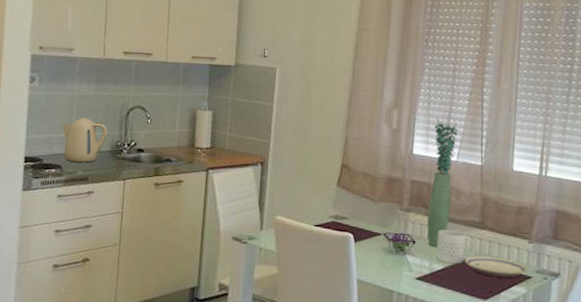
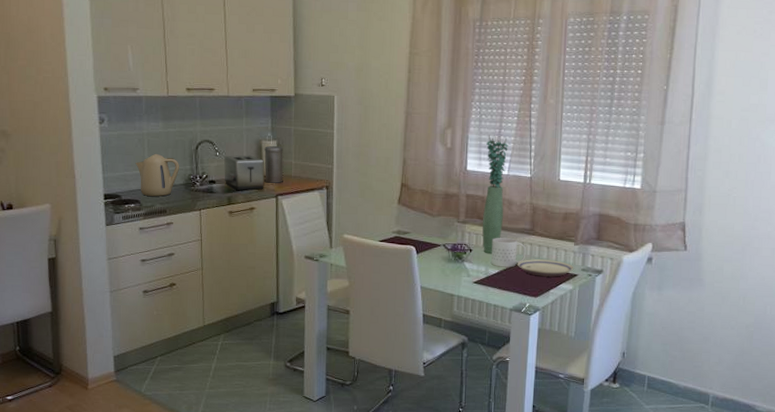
toaster: none [153,123,198,162] -> present [224,155,265,190]
canister: none [196,116,219,156] -> present [264,146,283,183]

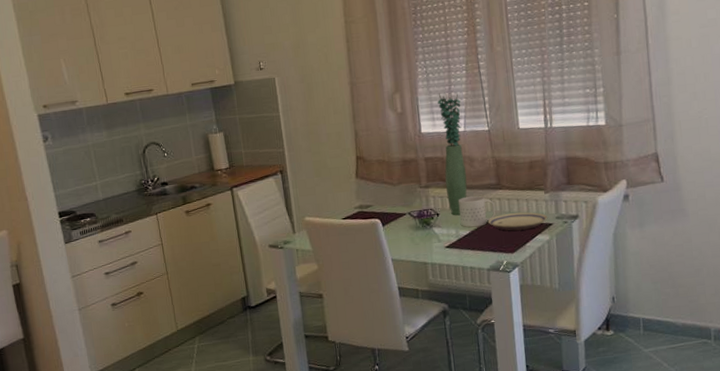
kettle: present [135,153,180,197] -> none [85,163,130,208]
toaster: present [224,155,265,190] -> none [173,150,218,188]
canister: present [264,146,283,183] -> none [212,137,236,177]

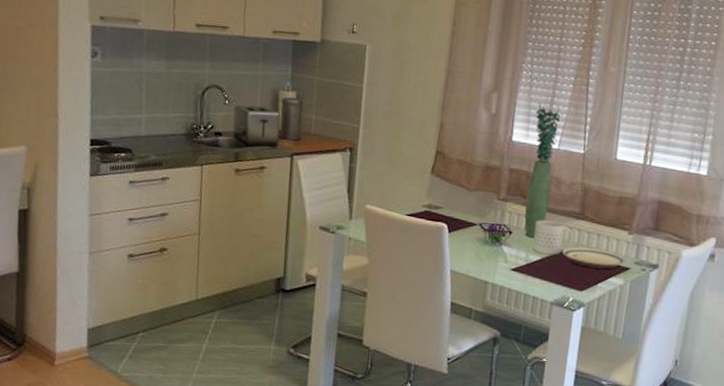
toaster: none [173,150,218,188] -> present [232,104,281,147]
canister: none [212,137,236,177] -> present [279,97,304,141]

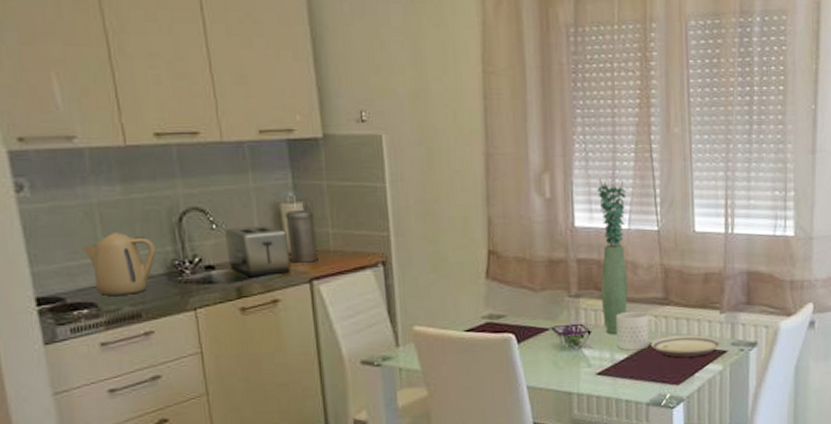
kettle: none [130,96,182,147] -> present [83,231,157,296]

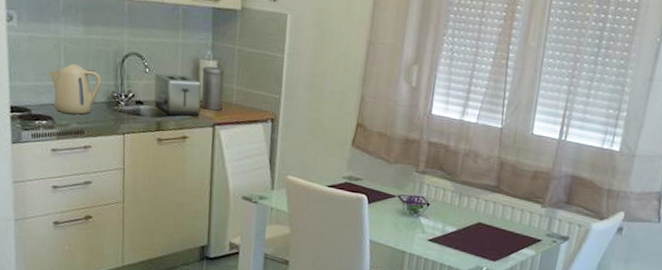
vase: present [597,178,628,335] -> none [442,76,480,211]
mug: present [615,311,660,351] -> none [449,193,489,227]
plate: present [651,335,722,357] -> none [478,219,539,241]

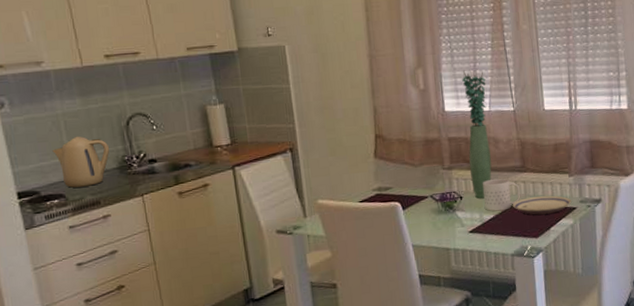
toaster: present [153,73,202,117] -> none [163,124,217,167]
canister: present [201,66,225,111] -> none [211,110,239,154]
vase: none [442,76,480,211] -> present [462,70,492,200]
mug: none [449,193,489,227] -> present [482,178,520,212]
plate: none [478,219,539,241] -> present [513,195,572,215]

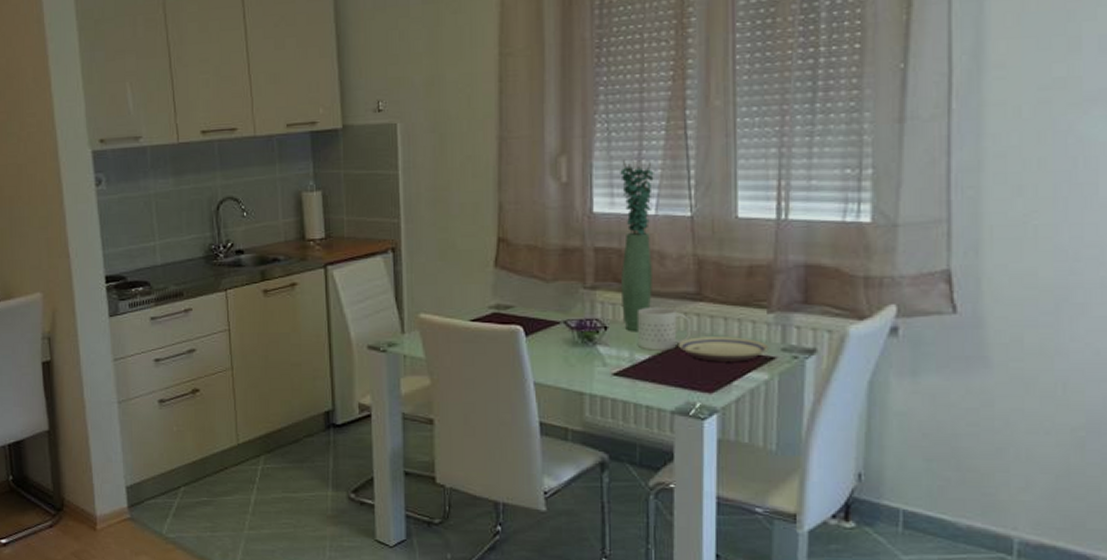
kettle: present [52,136,110,188] -> none [142,219,198,275]

